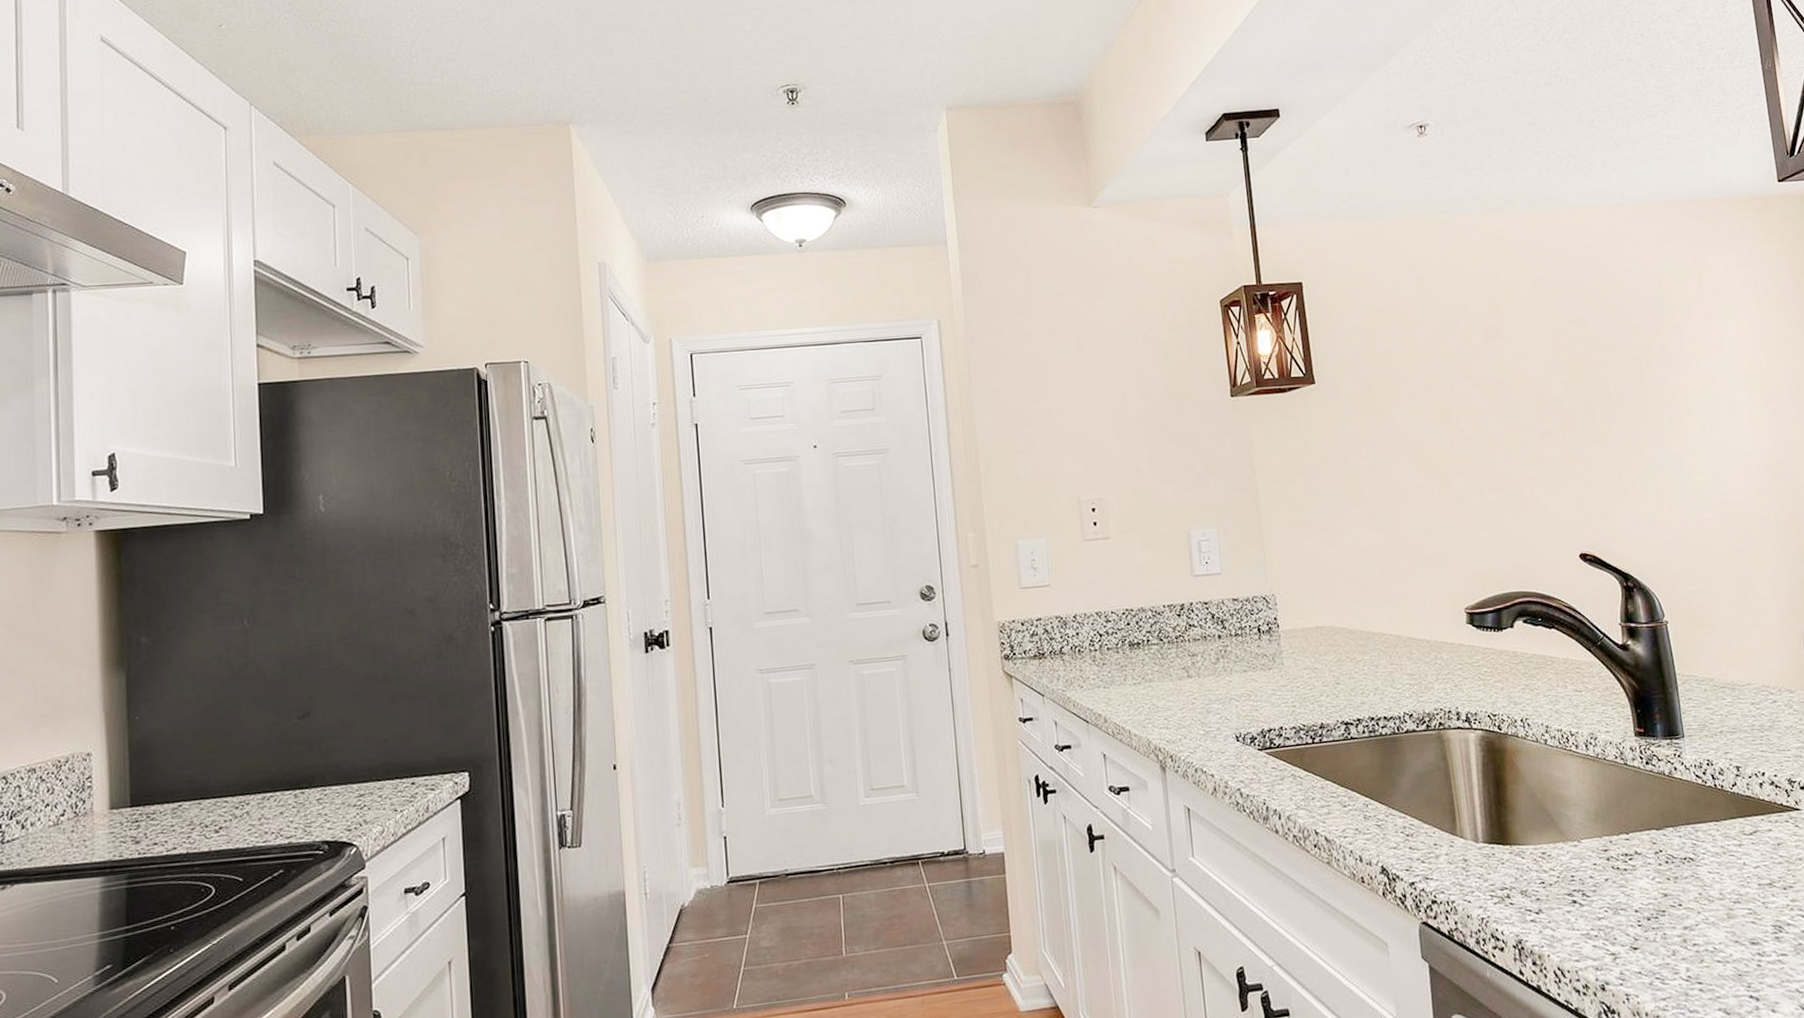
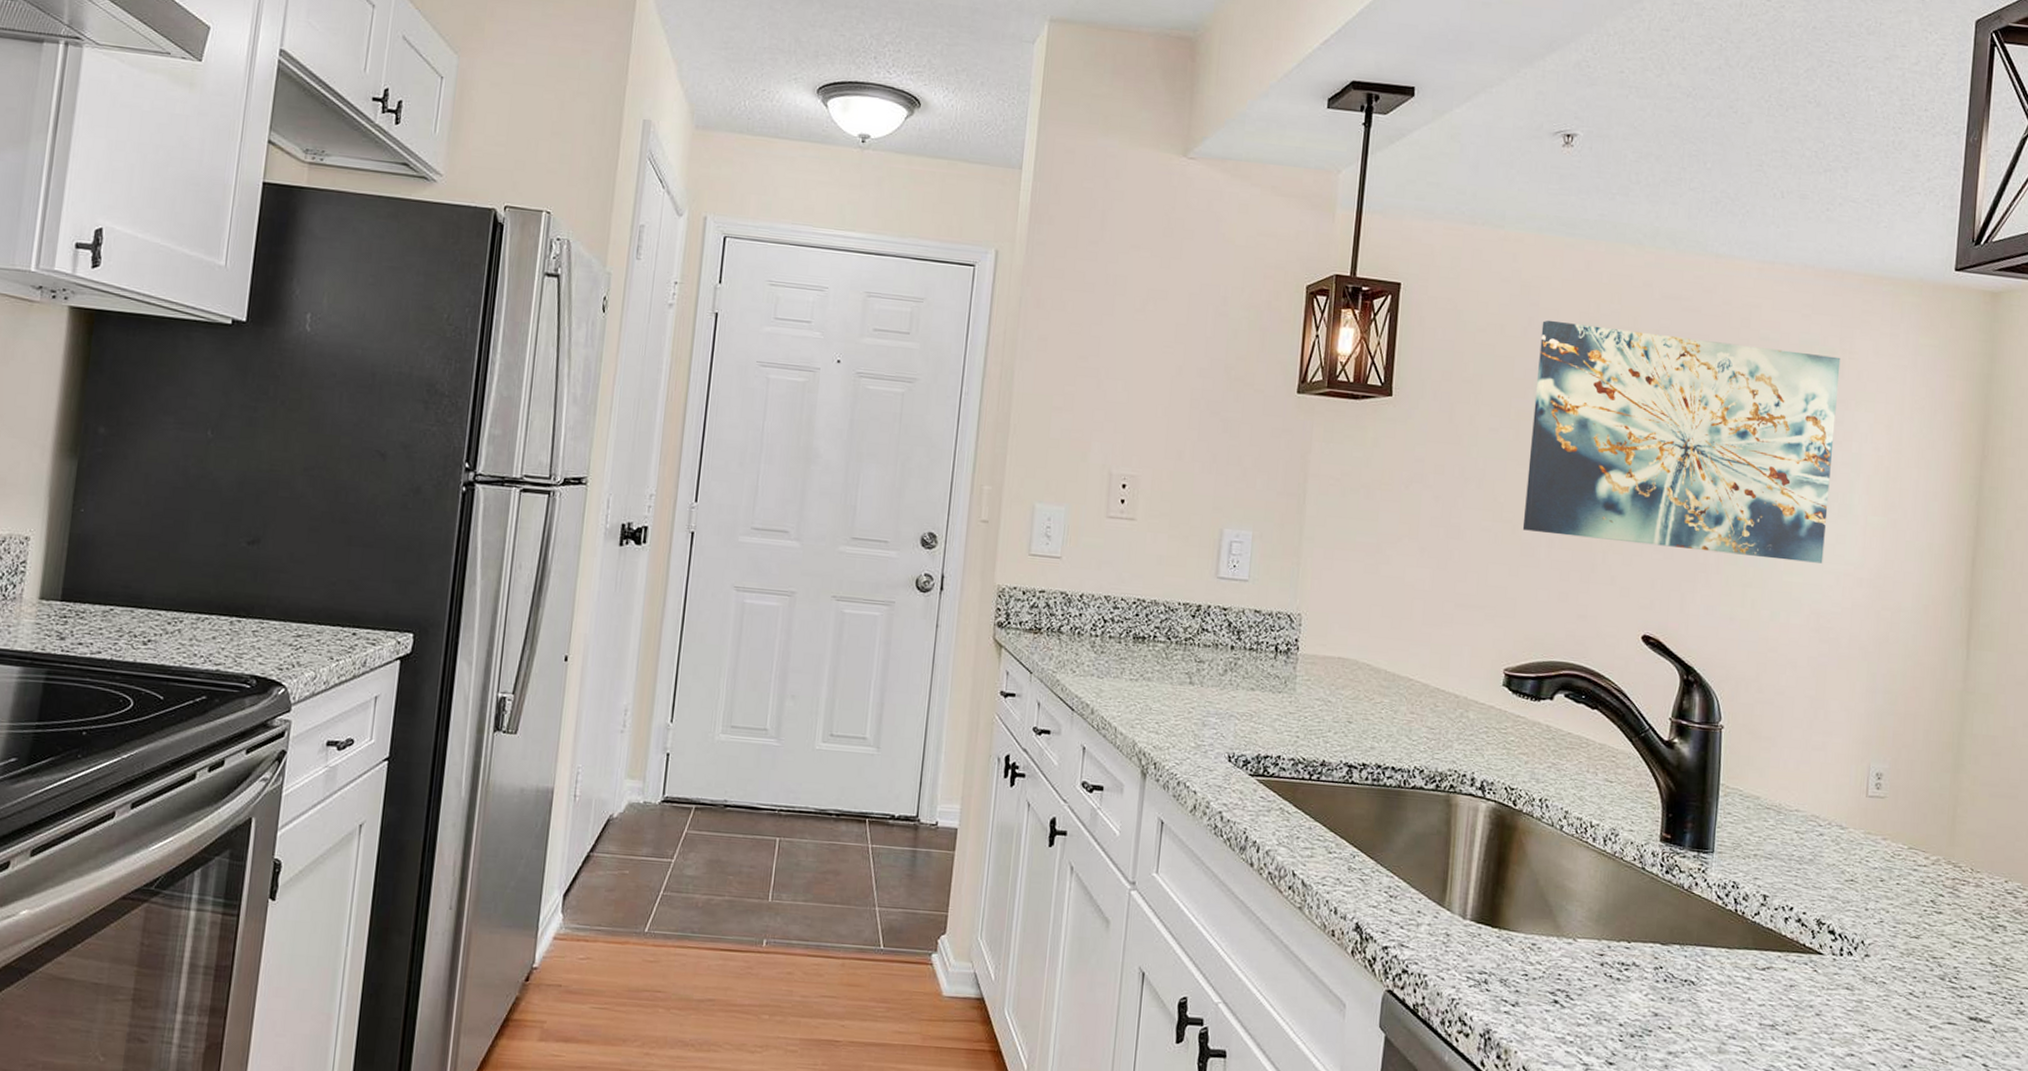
wall art: none [1433,275,1722,481] -> present [1522,320,1841,564]

